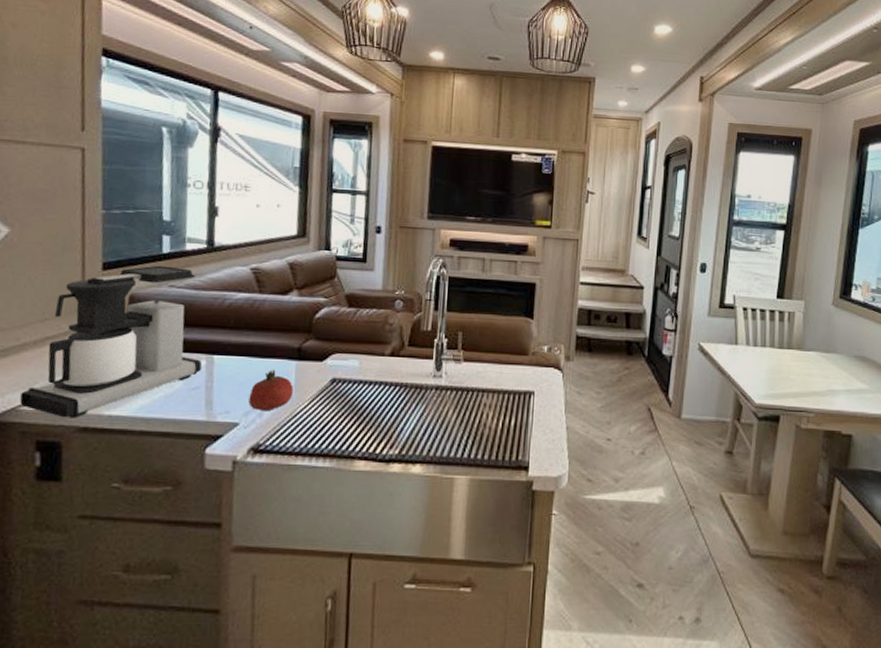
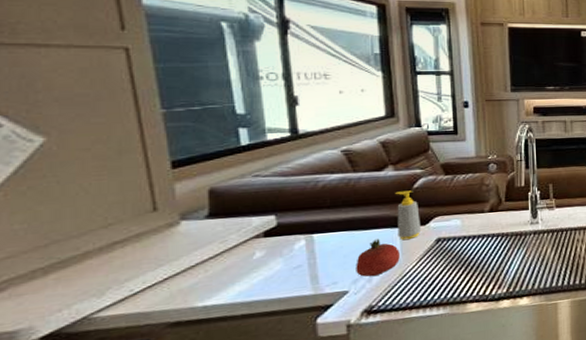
coffee maker: present [20,265,202,418] -> none [92,157,301,317]
soap bottle: none [293,319,318,376] -> present [395,190,422,240]

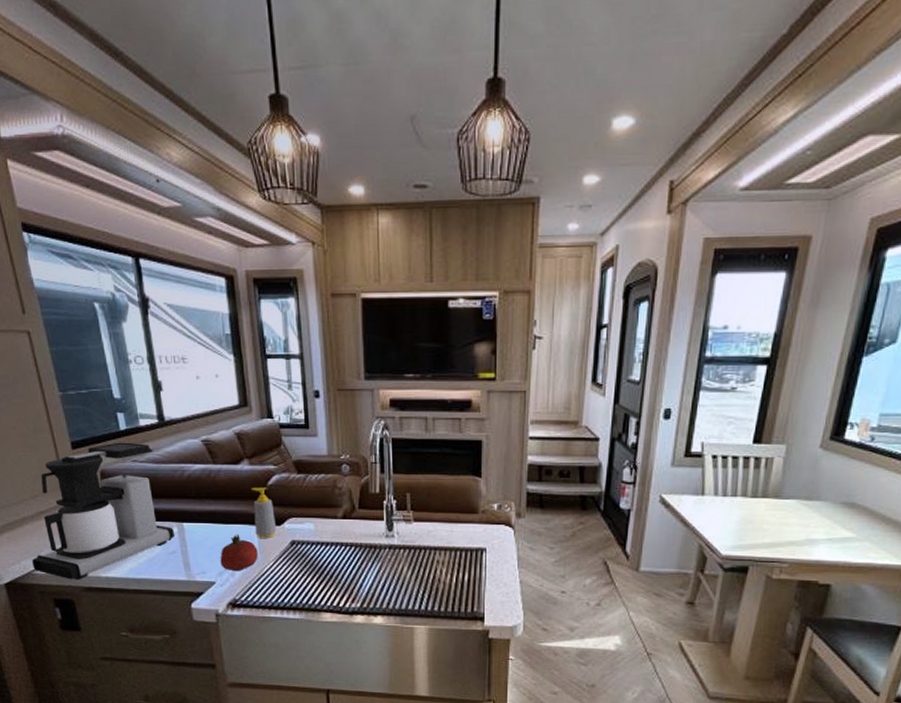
coffee maker: none [92,157,301,317] -> present [32,442,174,580]

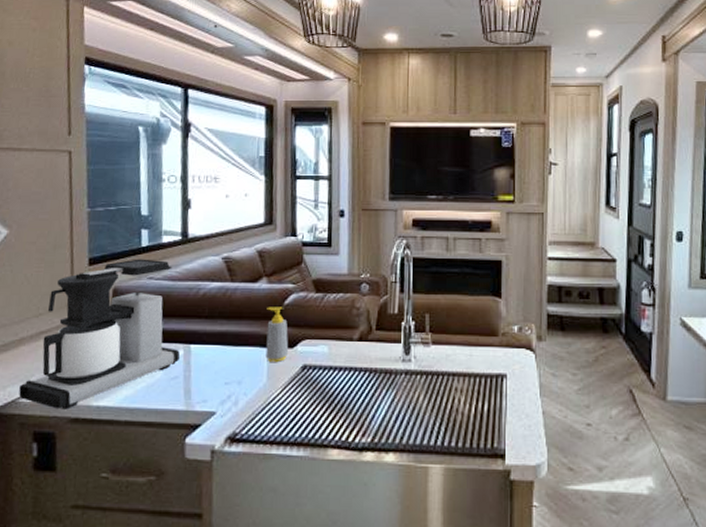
fruit: present [220,535,258,572] -> none [224,358,266,400]

